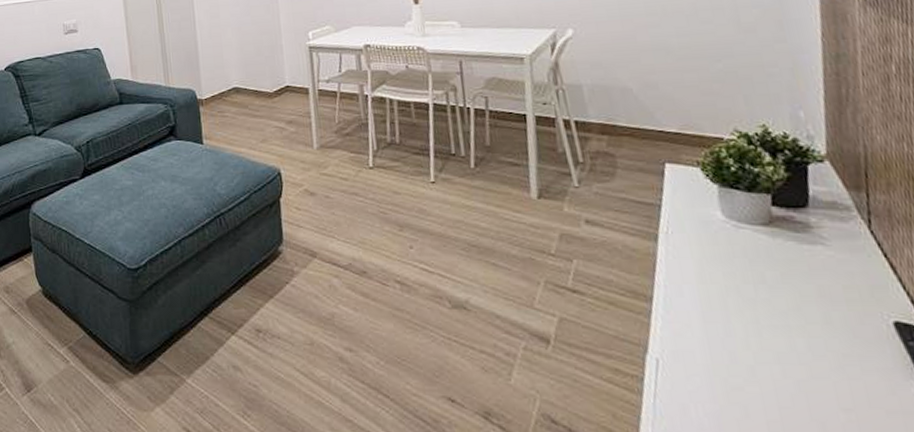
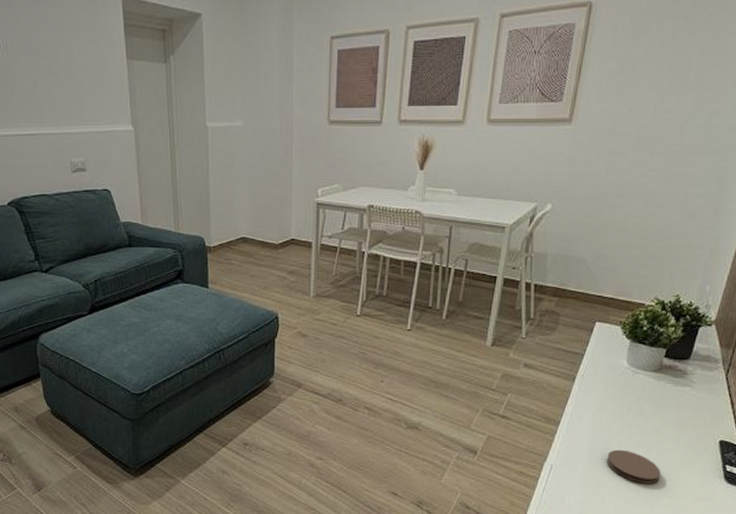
coaster: none [732,336,822,388] -> present [606,449,661,484]

